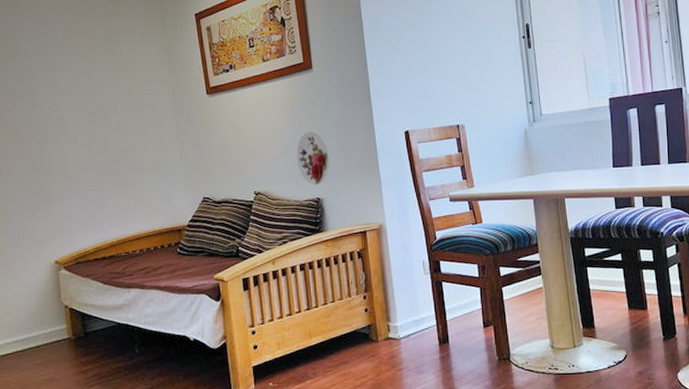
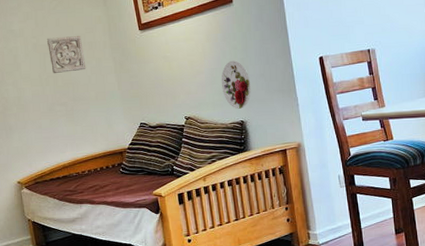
wall ornament: none [100,98,144,139] -> present [46,36,86,74]

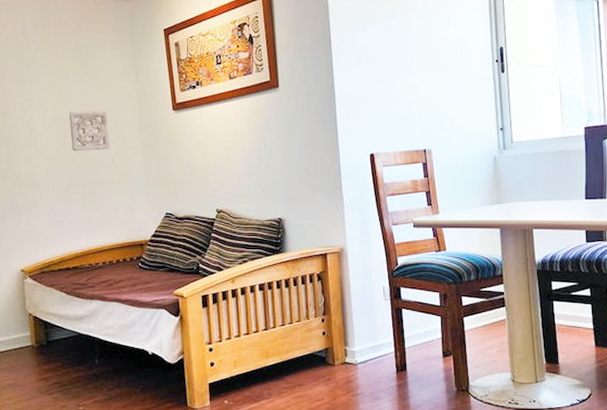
decorative plate: present [221,60,251,109] -> none [259,151,292,205]

